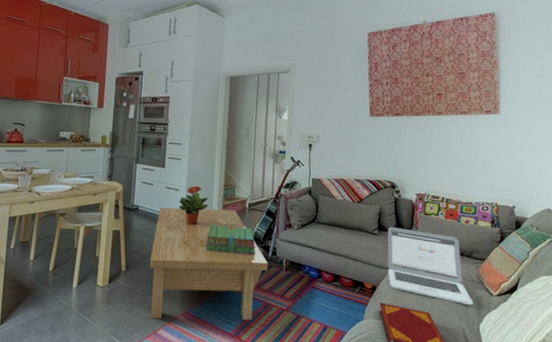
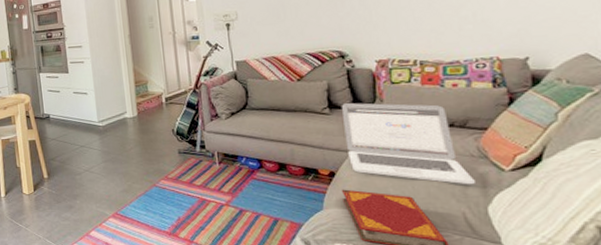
coffee table: present [149,207,268,321] -> none [69,106,198,221]
potted plant: present [178,185,209,226] -> none [88,86,121,128]
stack of books: present [206,225,256,254] -> none [124,123,181,151]

